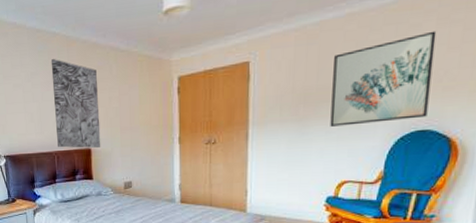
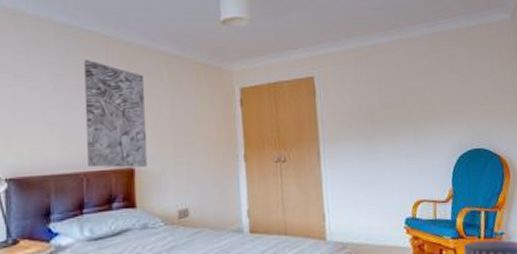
wall art: present [330,31,437,127] -> none [392,61,478,144]

